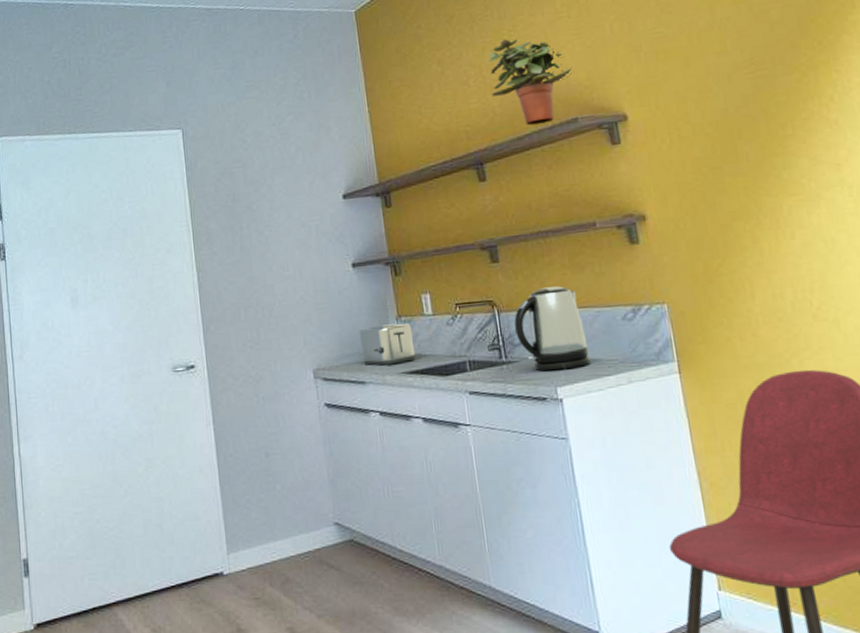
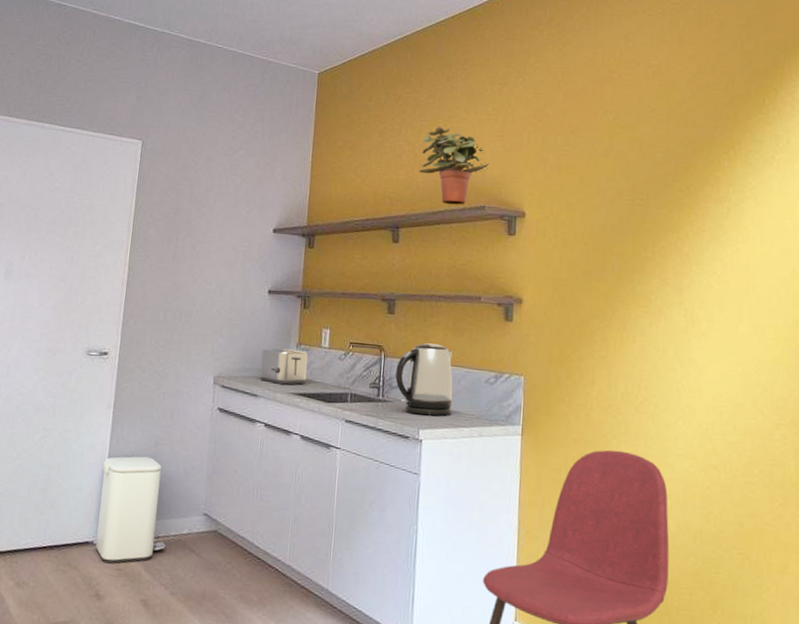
pedal bin: none [214,470,302,594] -> present [95,456,167,564]

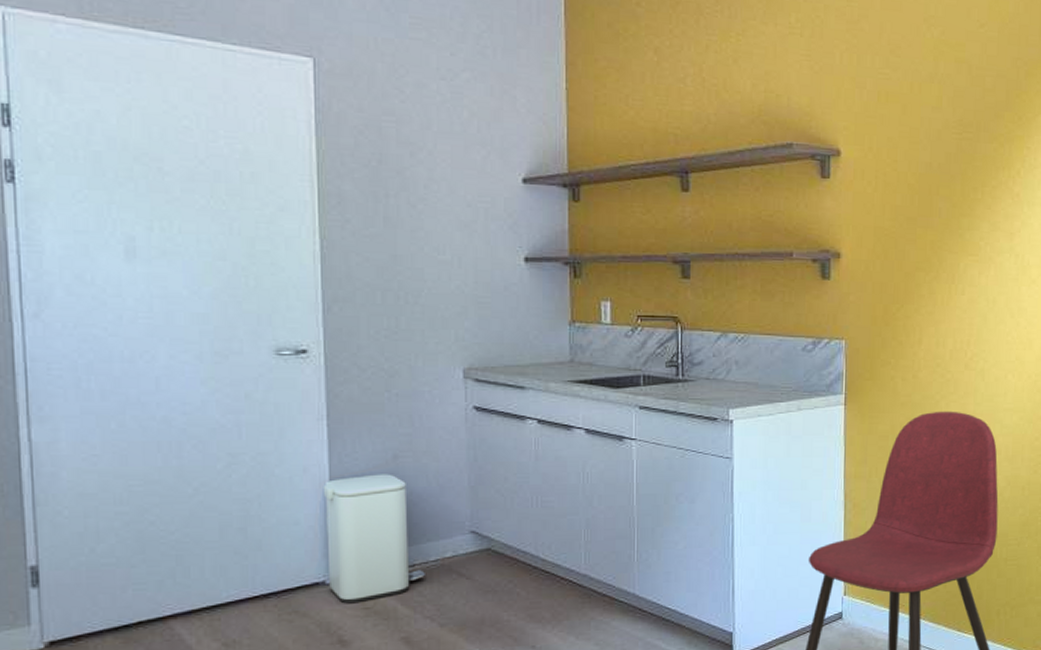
toaster: present [260,348,308,385] -> none [525,328,586,373]
kettle: present [395,343,453,416] -> none [697,310,766,393]
potted plant: present [418,126,491,205] -> none [708,41,797,143]

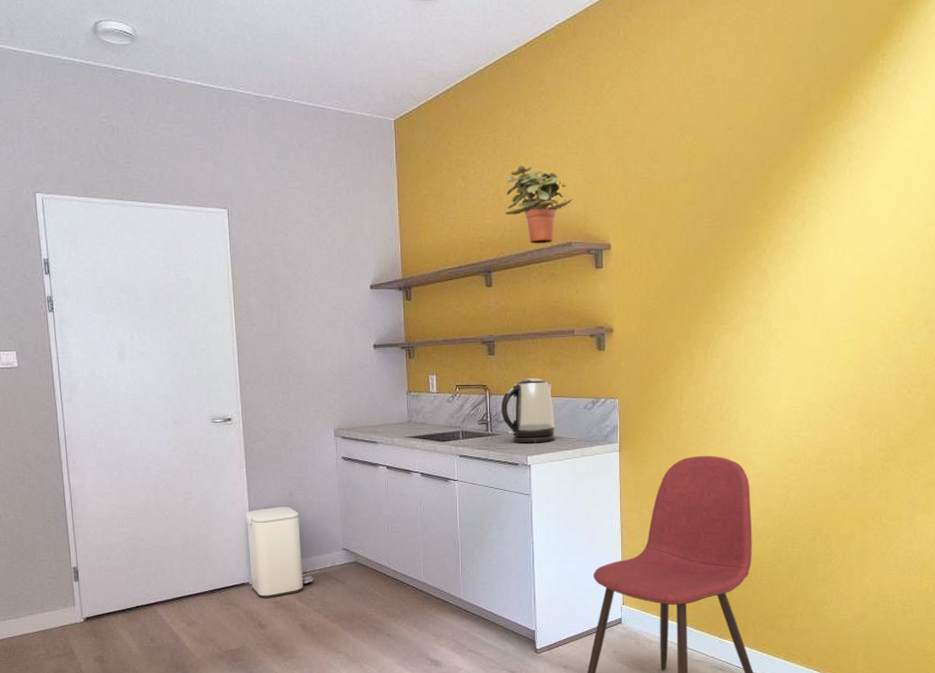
kettle: none [697,310,766,393] -> present [501,378,555,443]
potted plant: none [708,41,797,143] -> present [504,165,575,244]

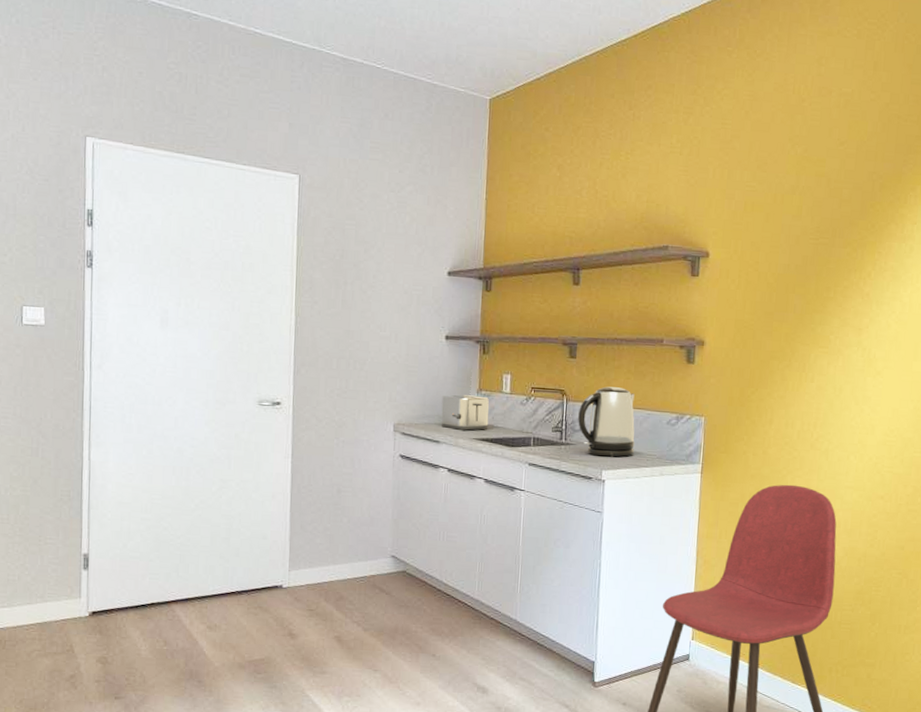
pedal bin: present [245,506,315,599] -> none [285,503,357,605]
toaster: none [375,397,420,431] -> present [441,394,489,431]
potted plant: present [504,165,575,244] -> none [599,159,675,245]

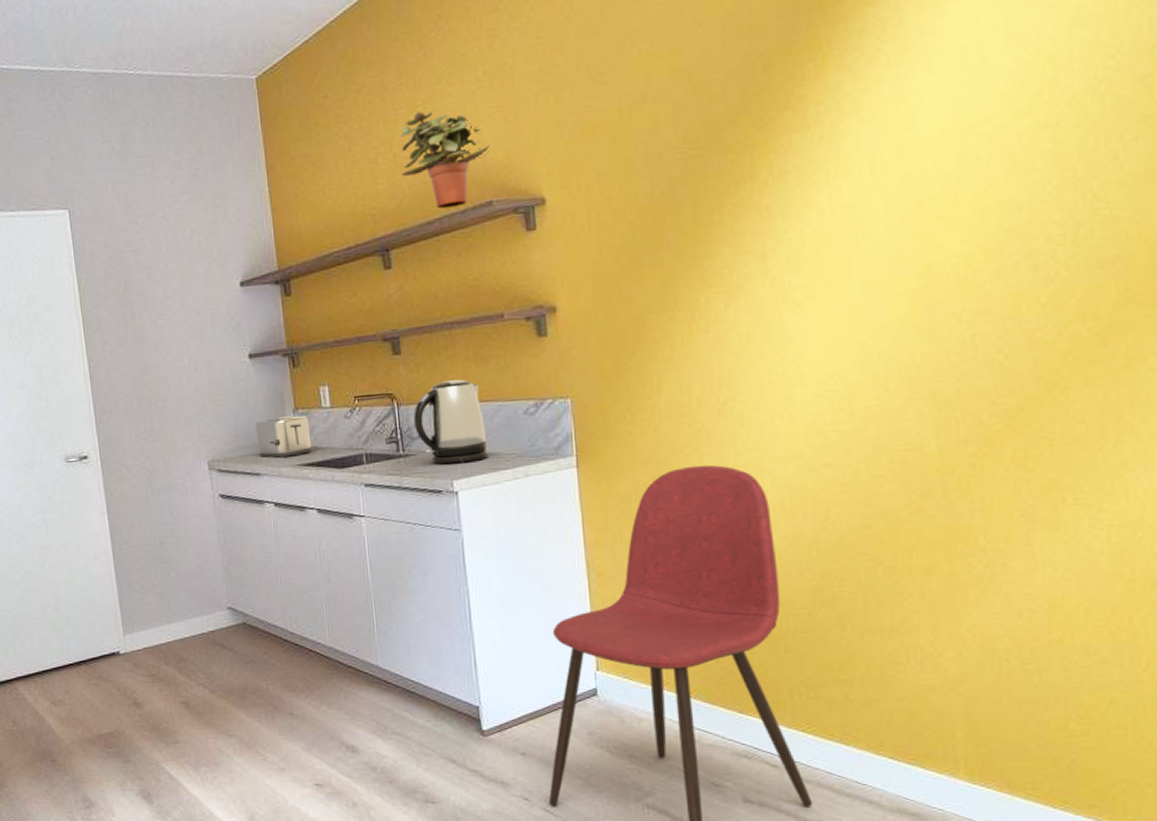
potted plant: none [599,159,675,245] -> present [399,110,492,209]

